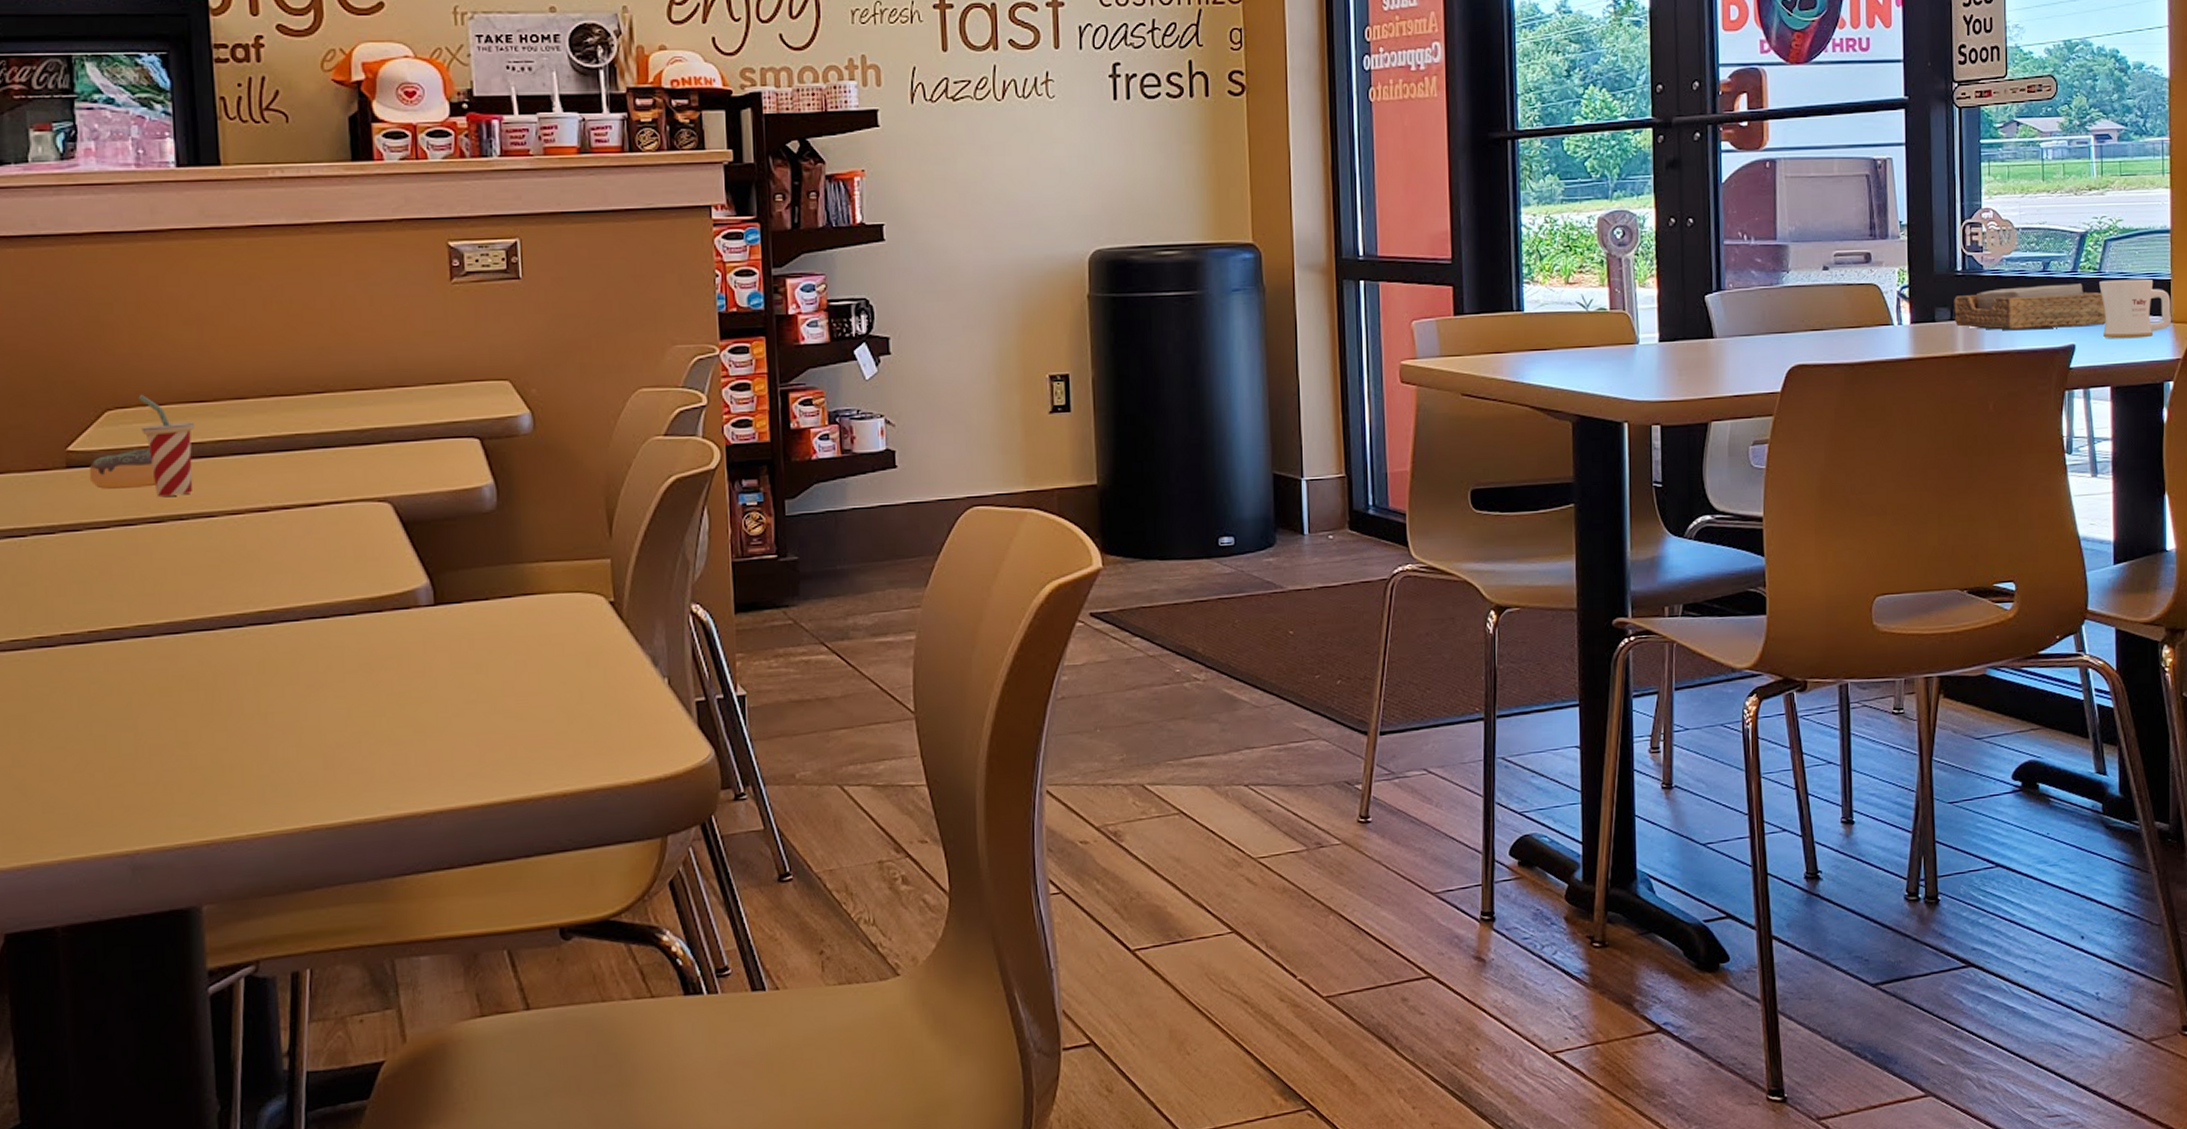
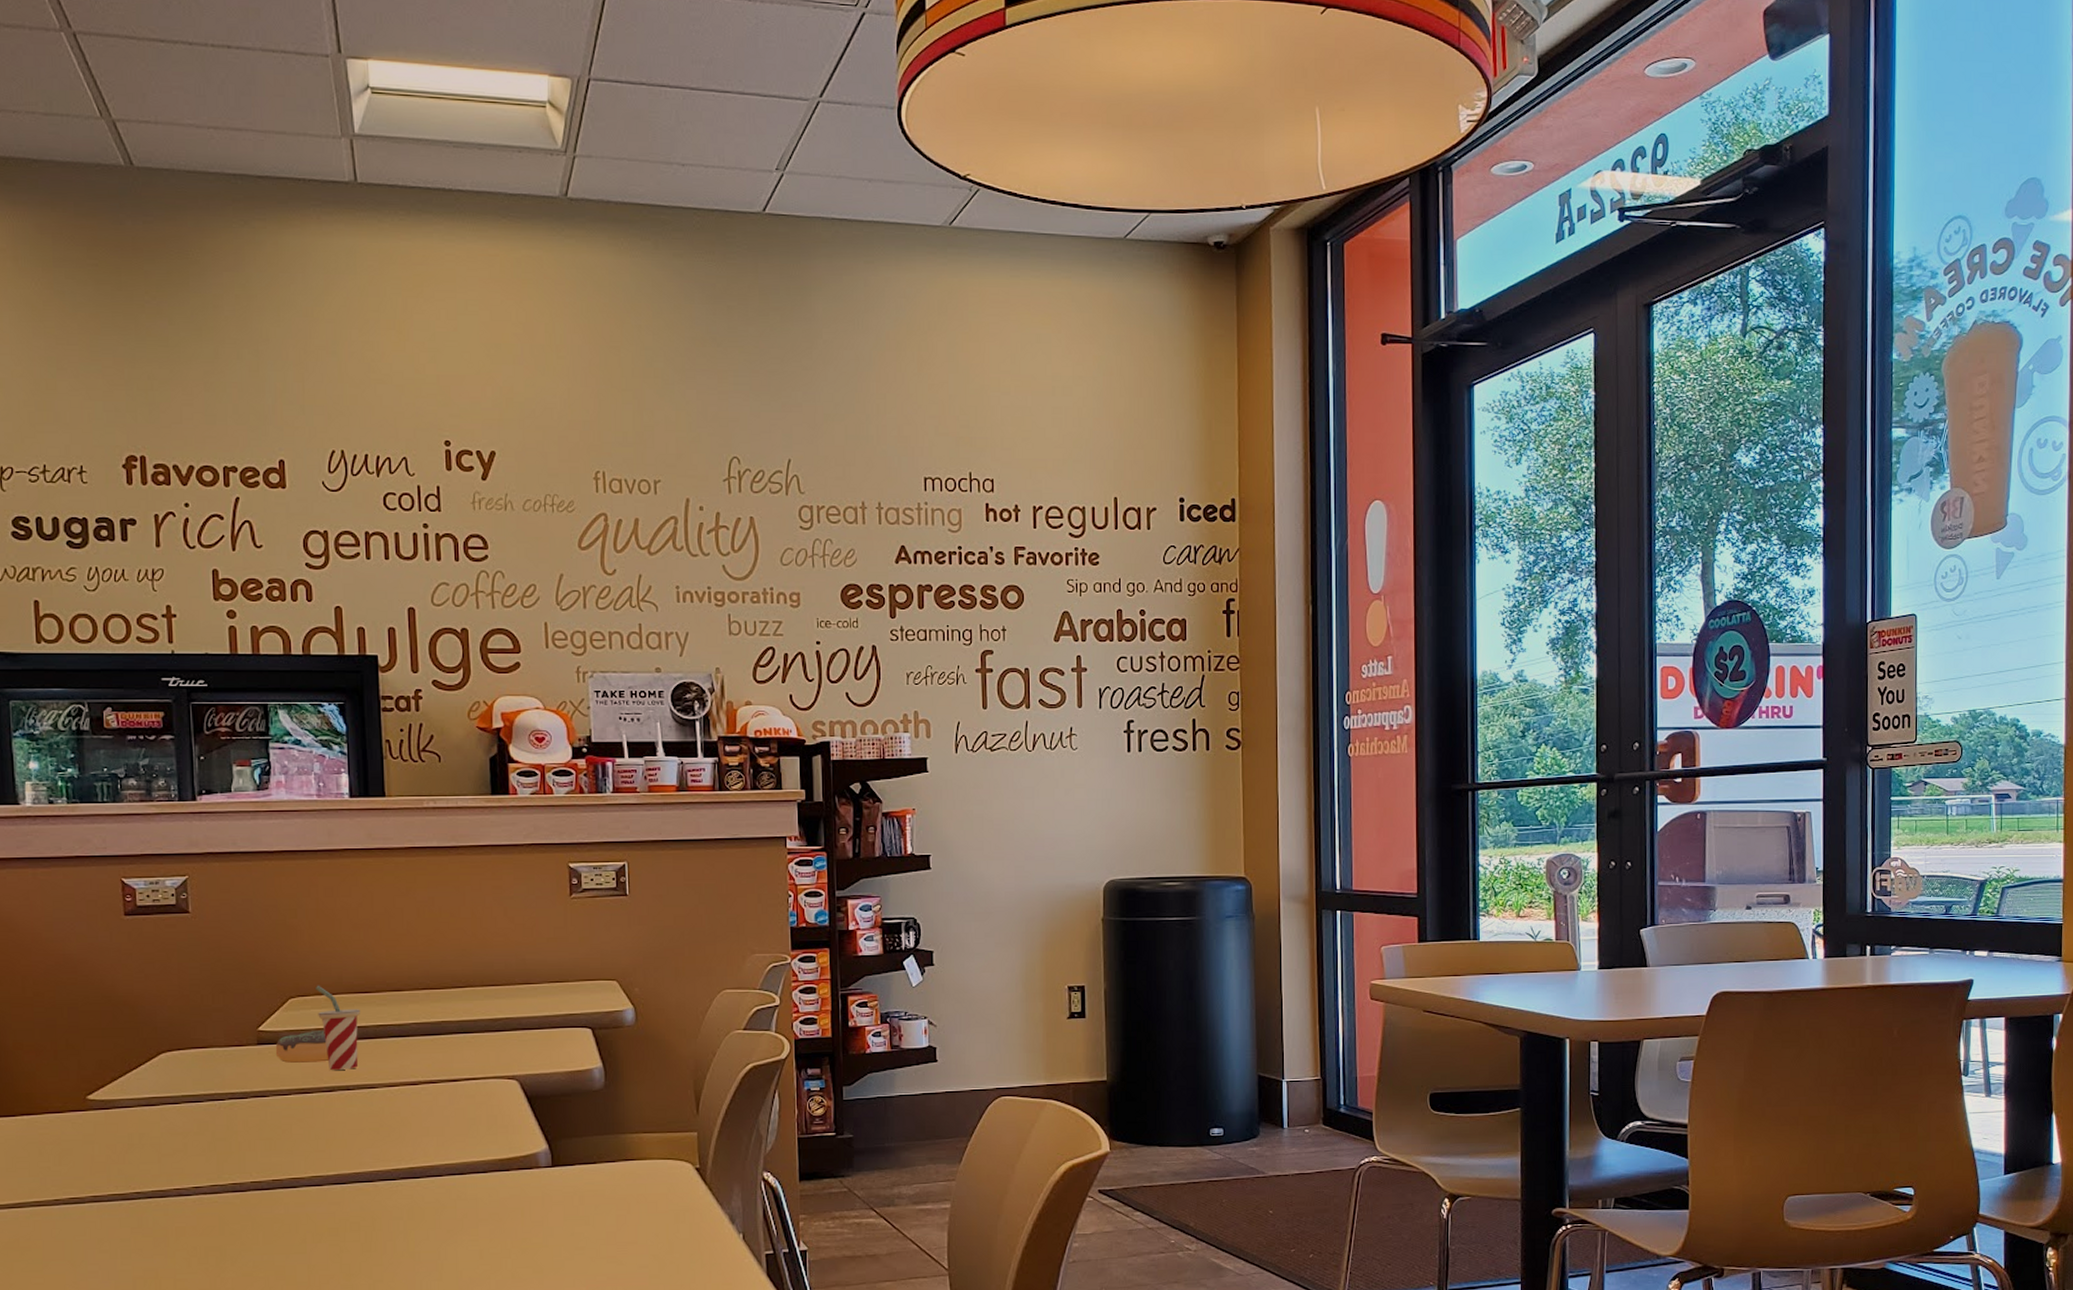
napkin holder: present [1954,283,2106,331] -> none [1863,925,2002,966]
mug: present [2099,278,2172,339] -> none [1997,922,2063,975]

